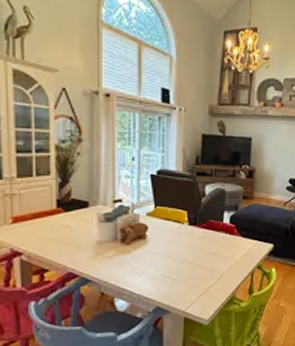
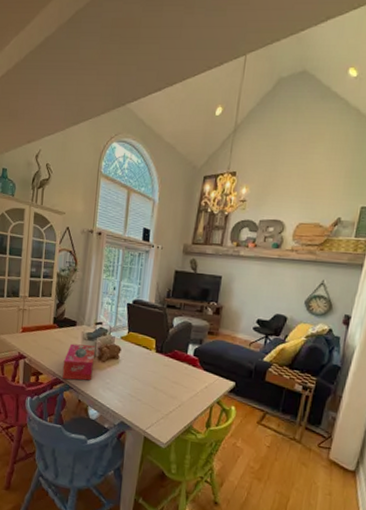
tissue box: none [76,227,116,273] -> present [62,343,95,381]

